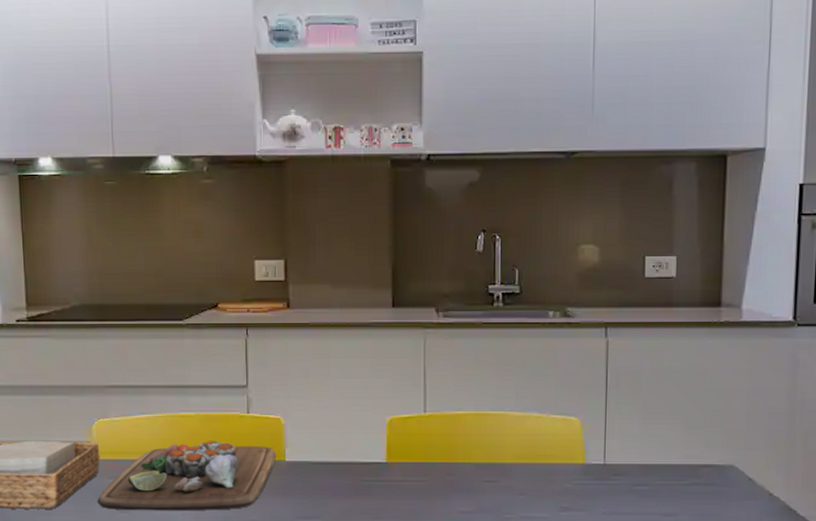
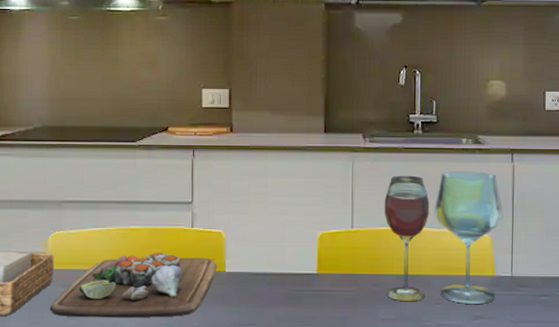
wineglass: none [460,353,512,493] -> present [384,175,430,302]
wine glass: none [517,348,595,494] -> present [434,171,503,304]

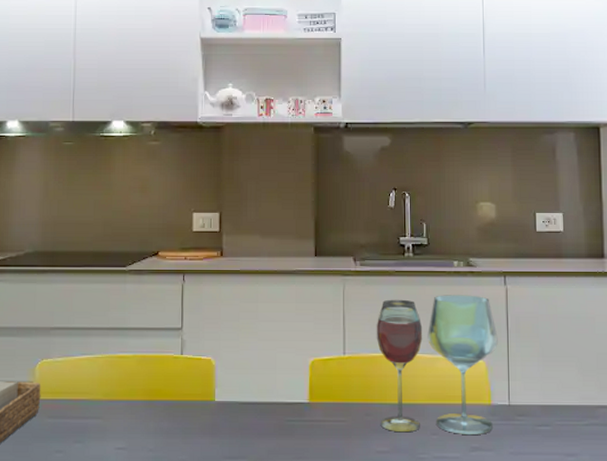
food platter: present [50,253,216,318] -> none [35,381,206,451]

